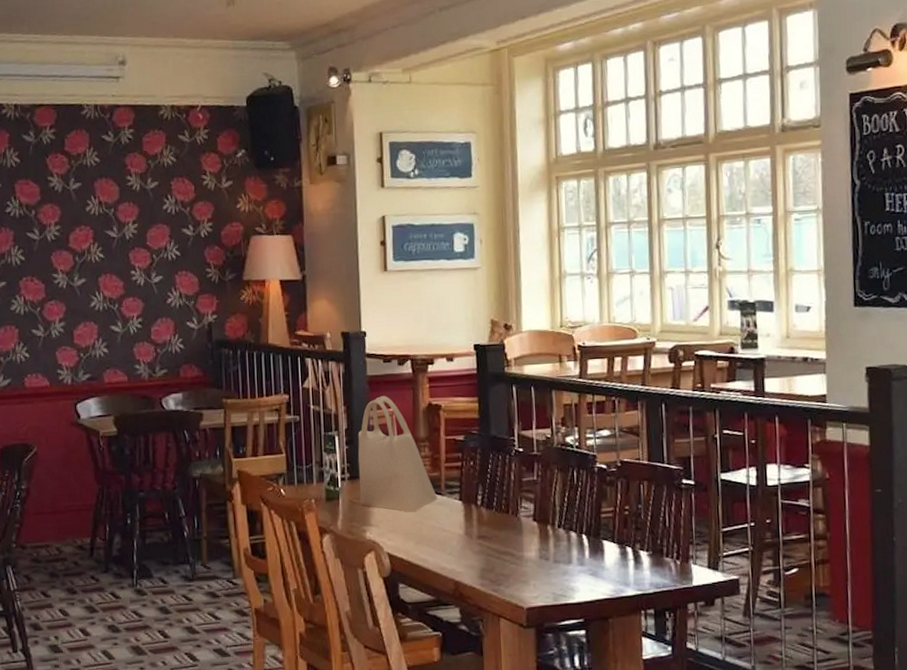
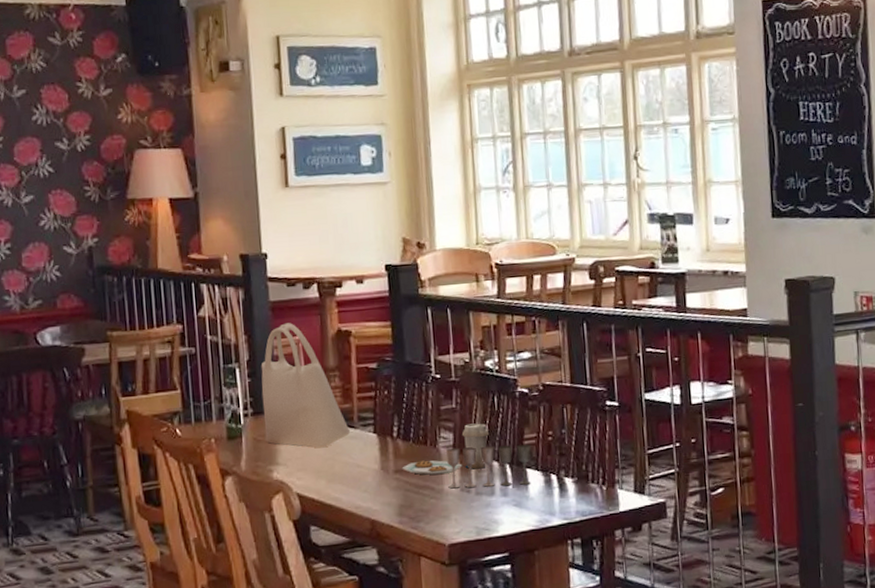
plate: none [484,495,569,542] -> present [401,423,490,475]
wine glass: none [527,517,608,556] -> present [446,444,531,489]

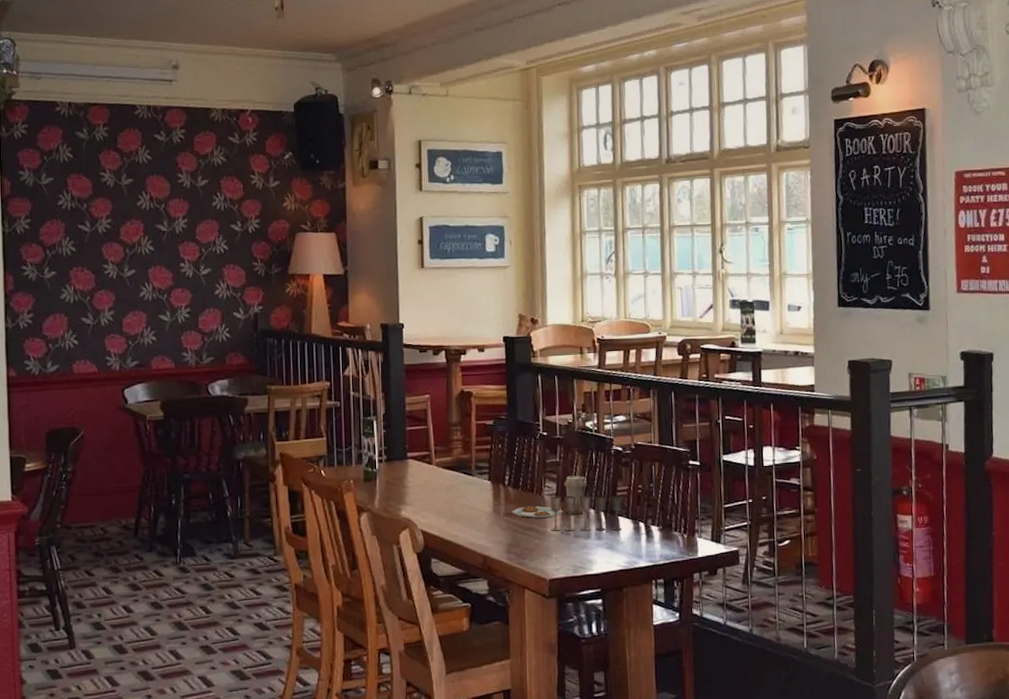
handbag: present [261,323,350,448] -> none [394,383,468,492]

